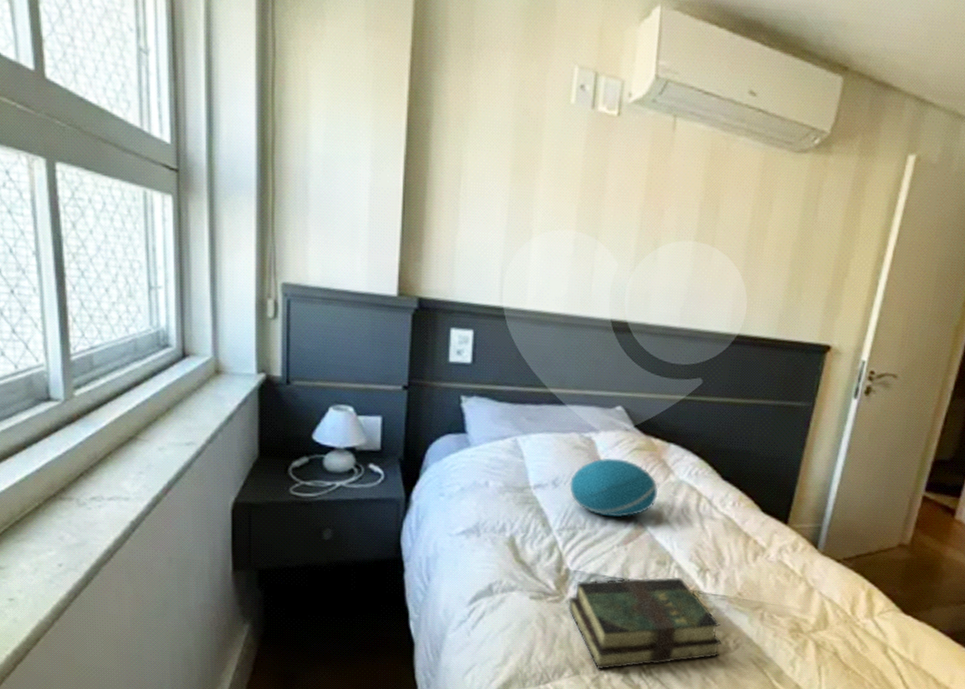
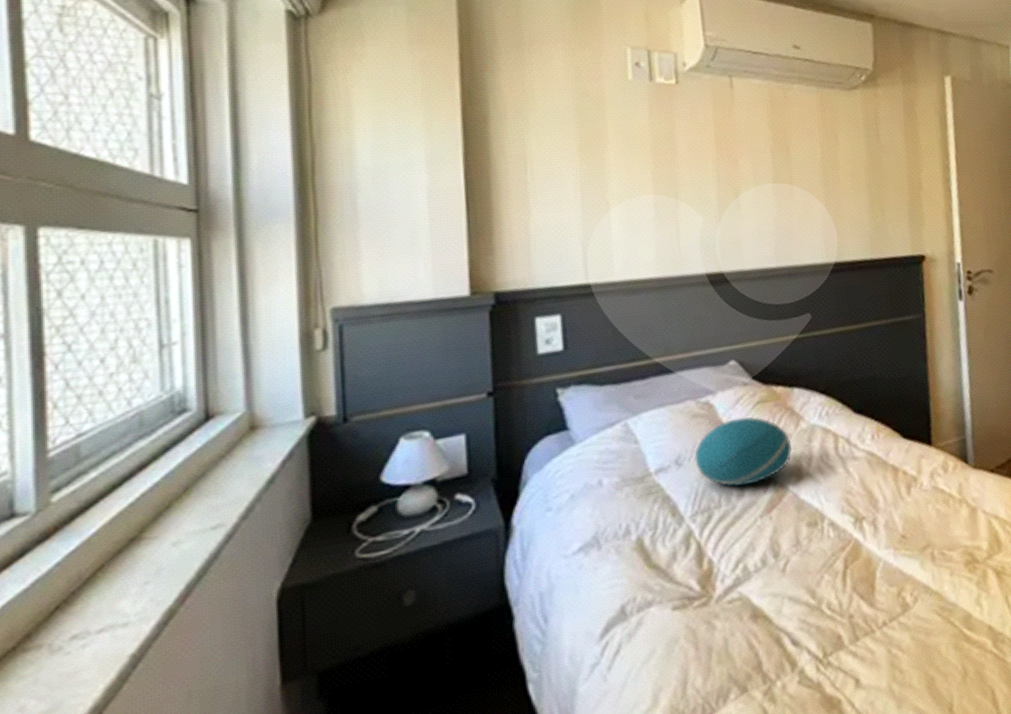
book: present [568,577,722,670] -> none [718,536,899,678]

